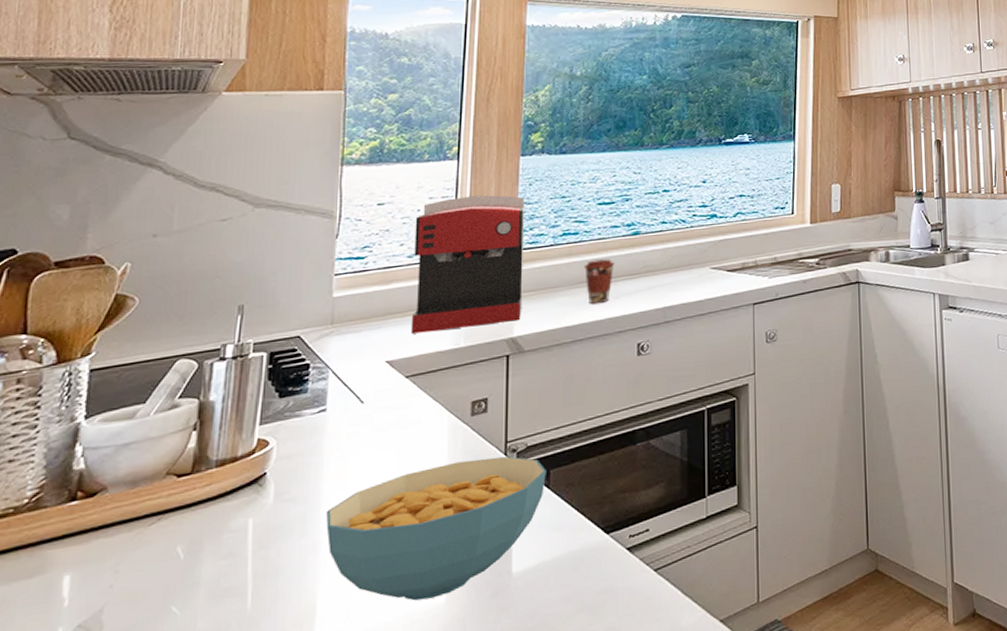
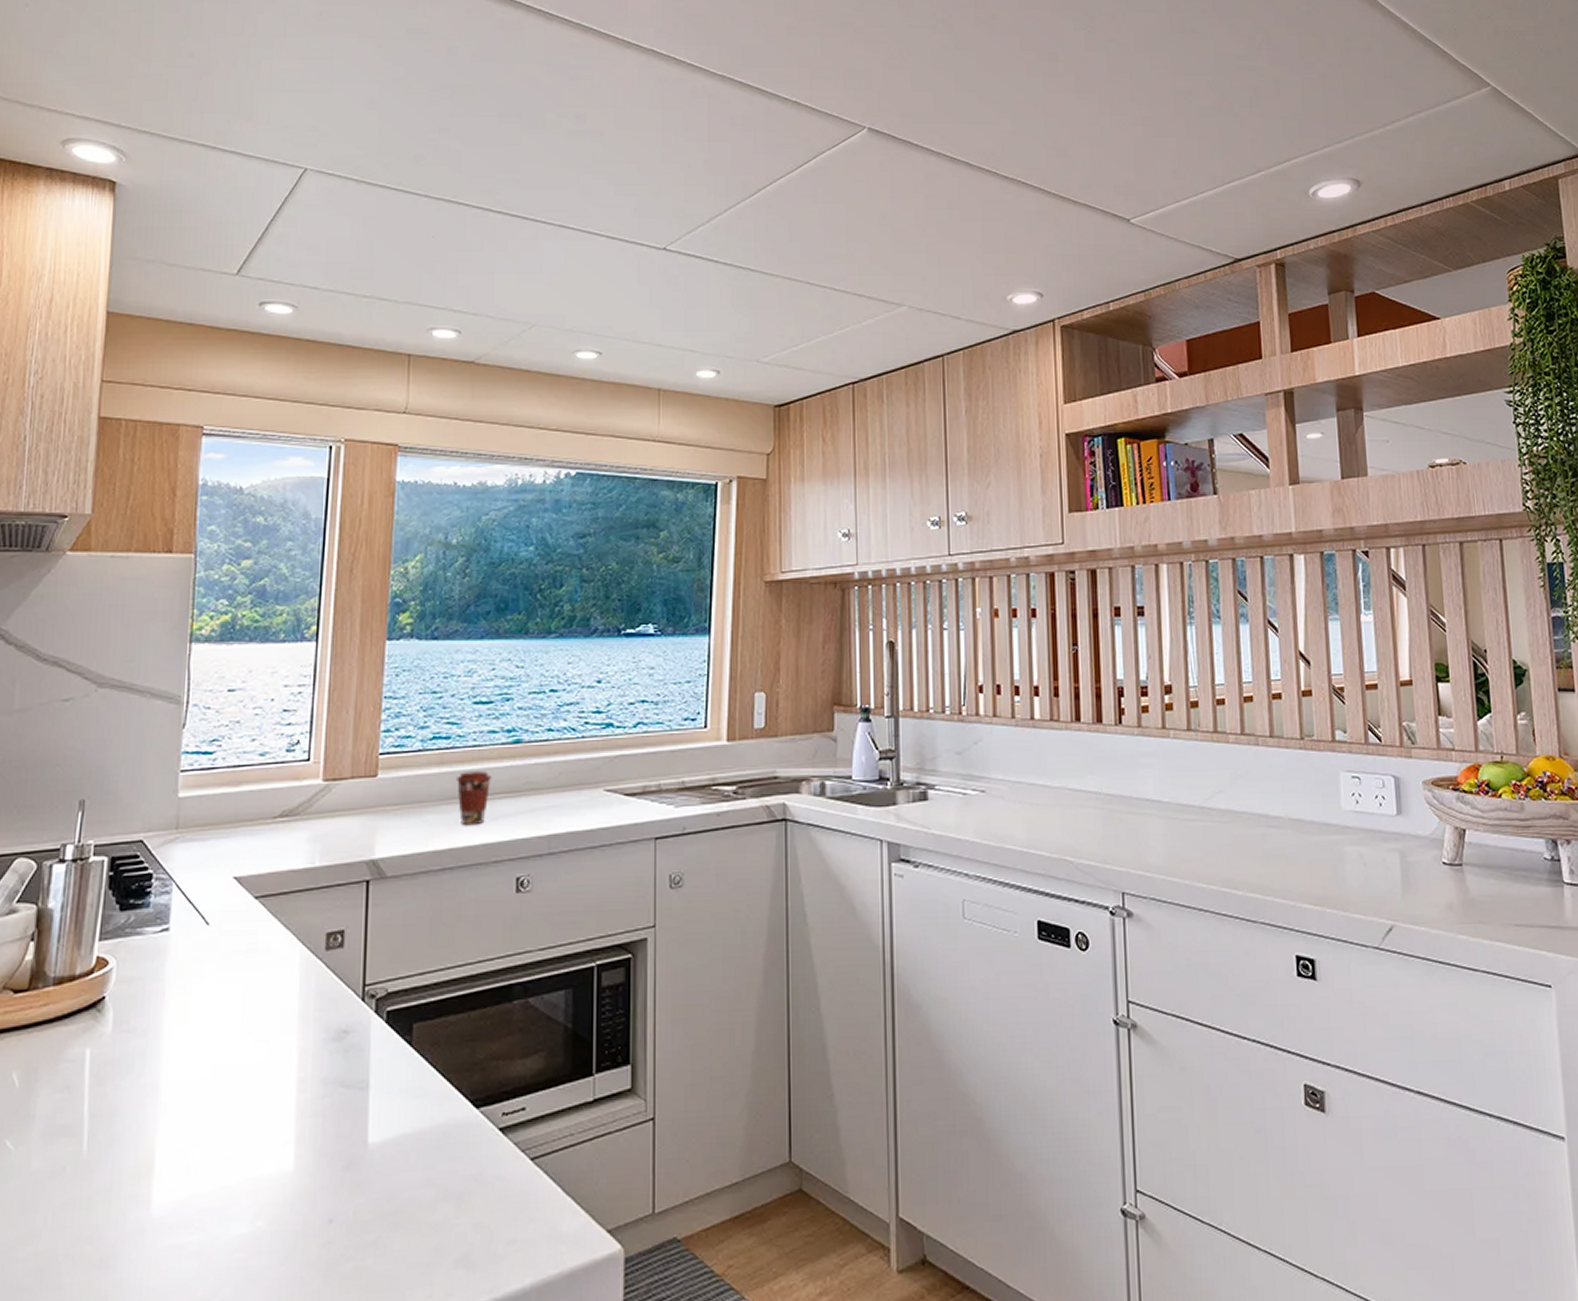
cereal bowl: present [326,456,546,601] -> none [167,1002,408,1165]
coffee maker: present [410,195,525,334] -> none [261,685,391,847]

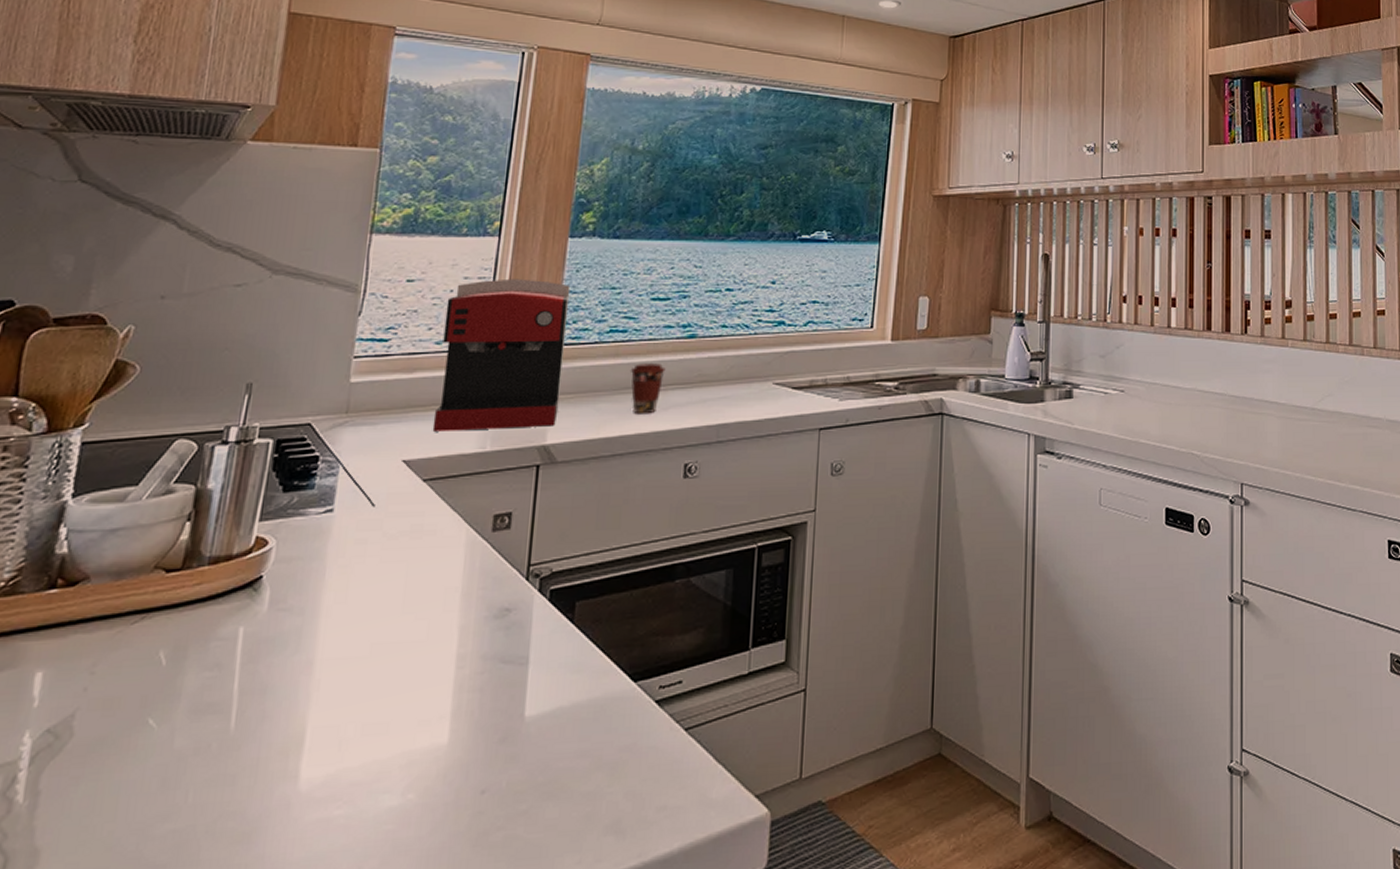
coffee maker: none [261,685,391,847] -> present [432,278,571,431]

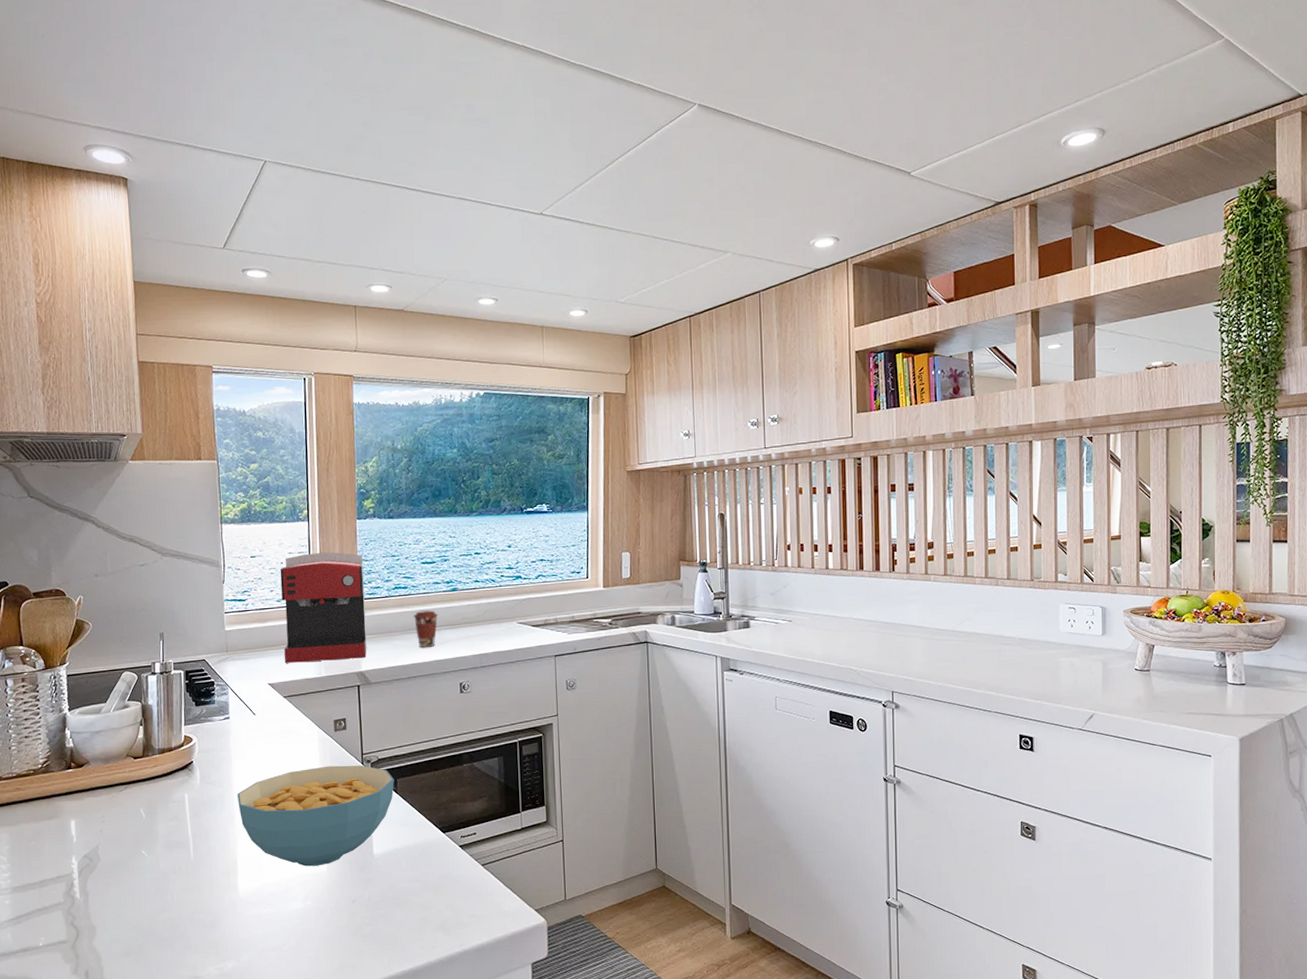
cereal bowl: none [323,581,571,739] -> present [237,765,394,867]

